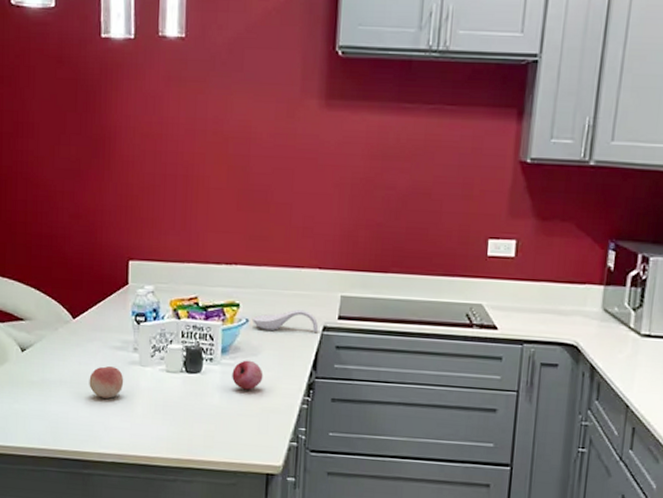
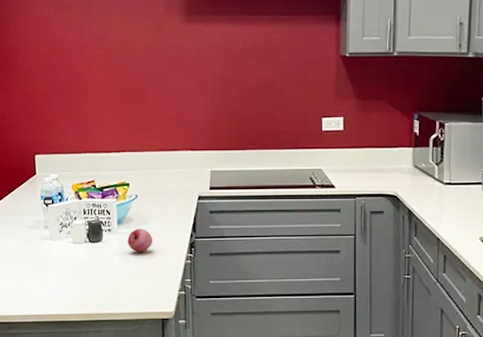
fruit: present [89,366,124,399] -> none [9,243,39,269]
spoon rest: present [251,309,319,332] -> none [140,184,195,203]

